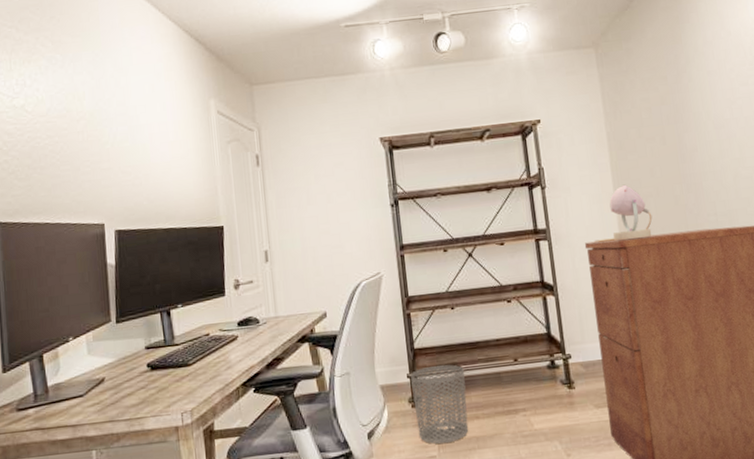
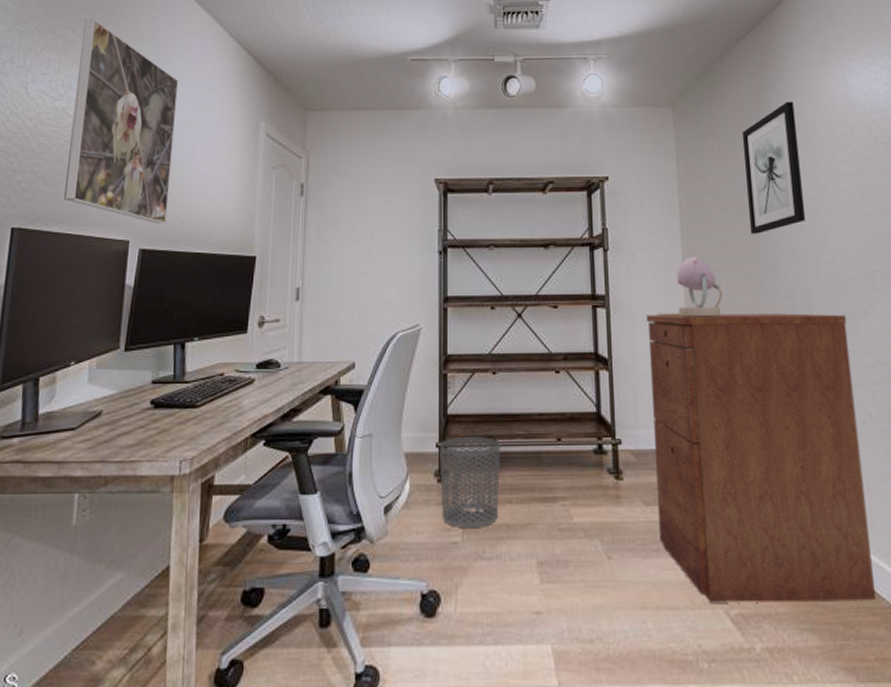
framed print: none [27,16,136,206] -> present [63,19,179,224]
wall art: none [660,31,723,160] -> present [741,102,805,234]

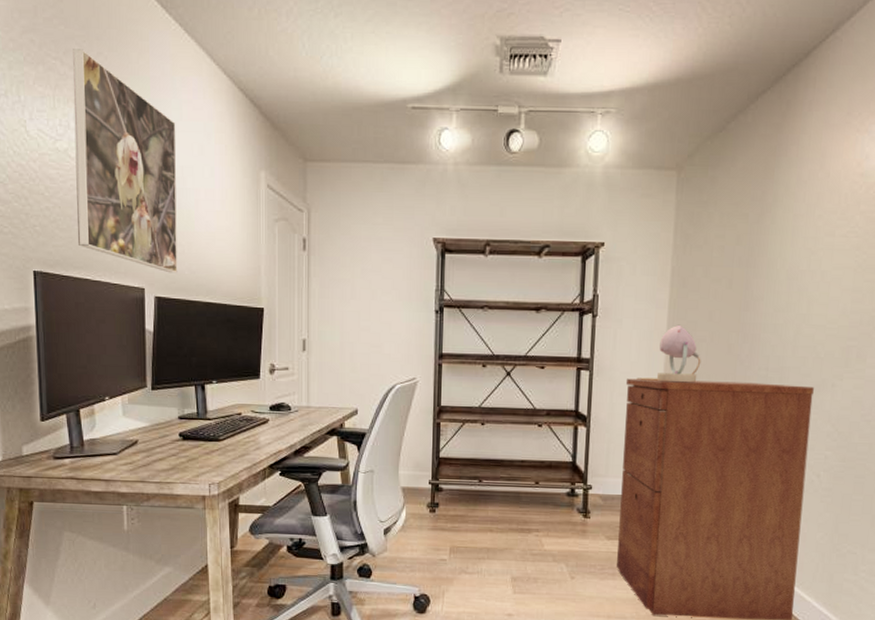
waste bin: present [440,436,500,529] -> none [432,476,485,550]
wall art: present [741,102,805,234] -> none [738,169,804,306]

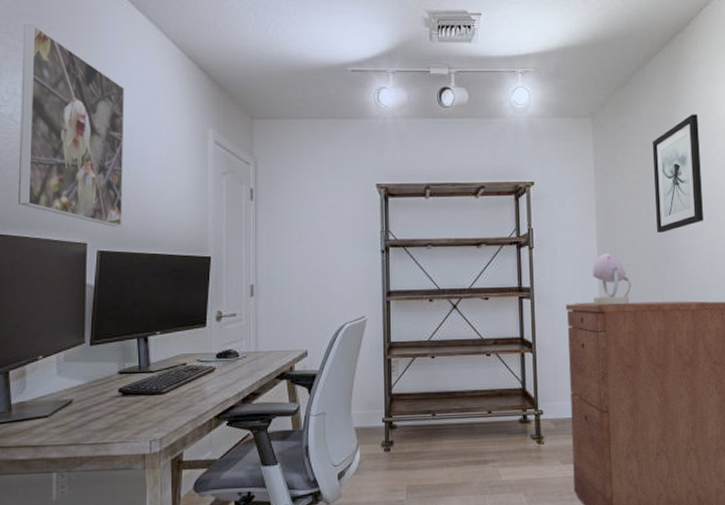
wall art: none [738,169,804,306] -> present [652,114,703,233]

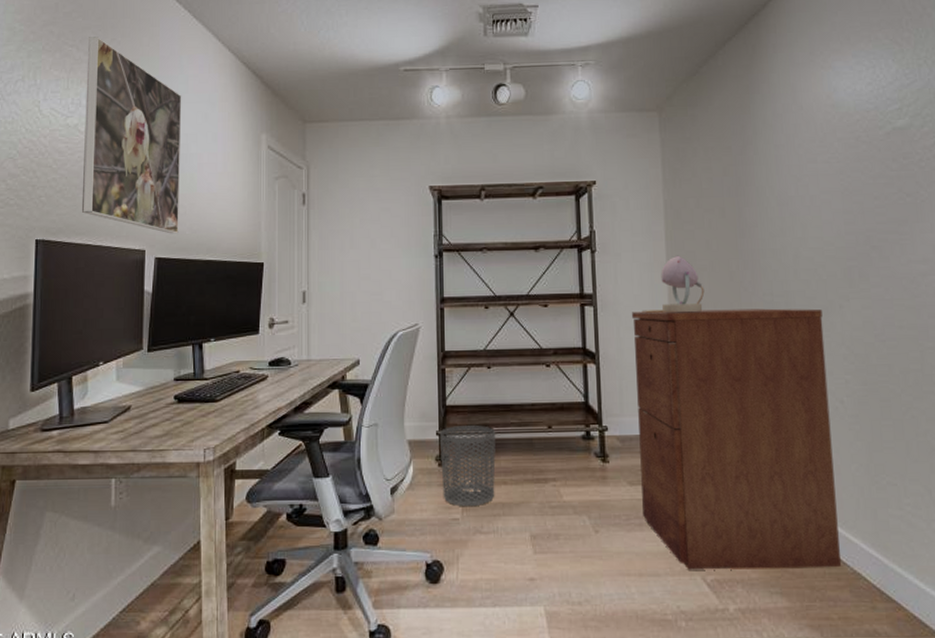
waste bin: none [386,411,439,489] -> present [440,424,496,507]
wall art: present [652,114,703,233] -> none [726,104,786,234]

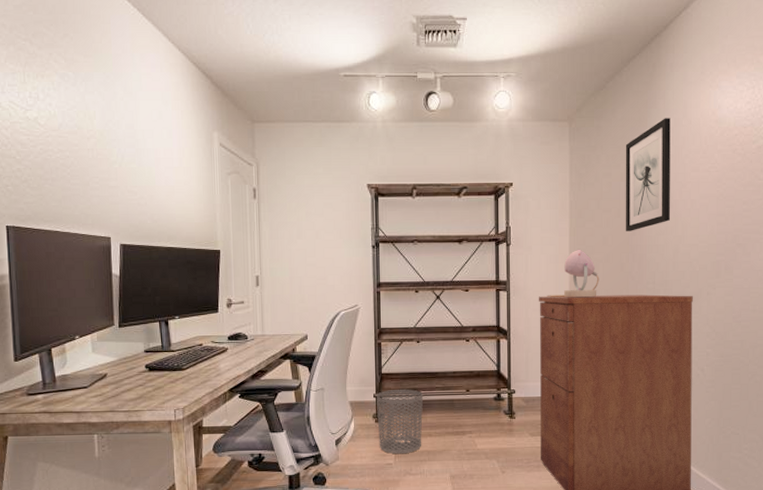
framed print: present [81,37,182,234] -> none [41,31,141,223]
wall art: none [726,104,786,234] -> present [625,118,671,231]

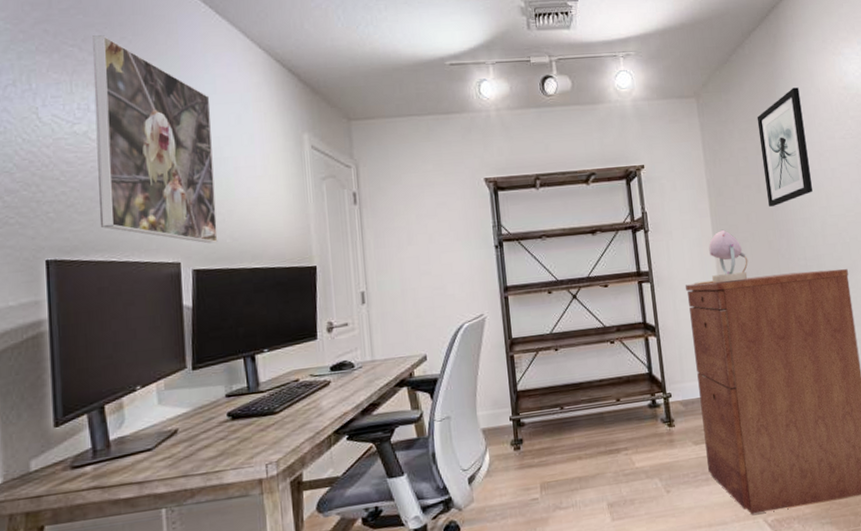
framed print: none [41,31,141,223] -> present [93,35,218,244]
waste bin: present [377,389,423,454] -> none [513,406,571,486]

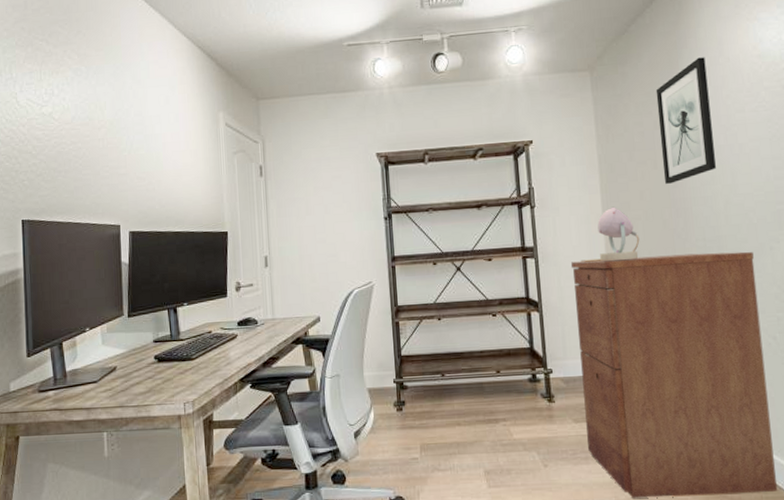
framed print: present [93,35,218,244] -> none [56,30,149,209]

